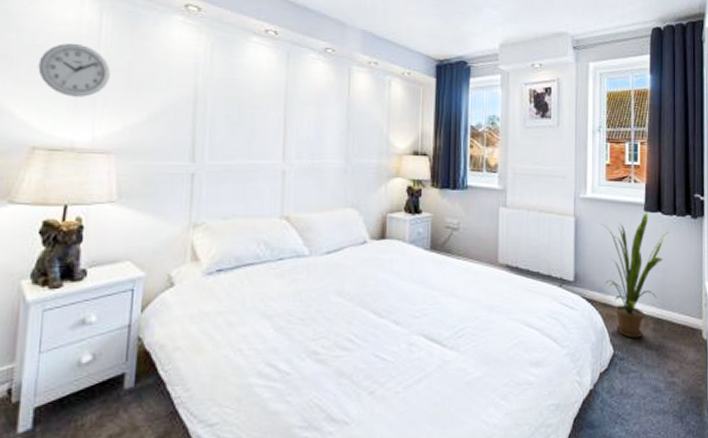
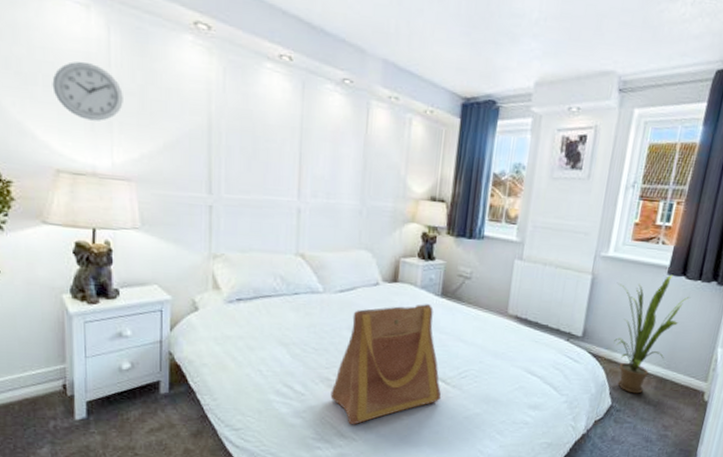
tote bag: none [318,260,439,405] -> present [330,304,442,425]

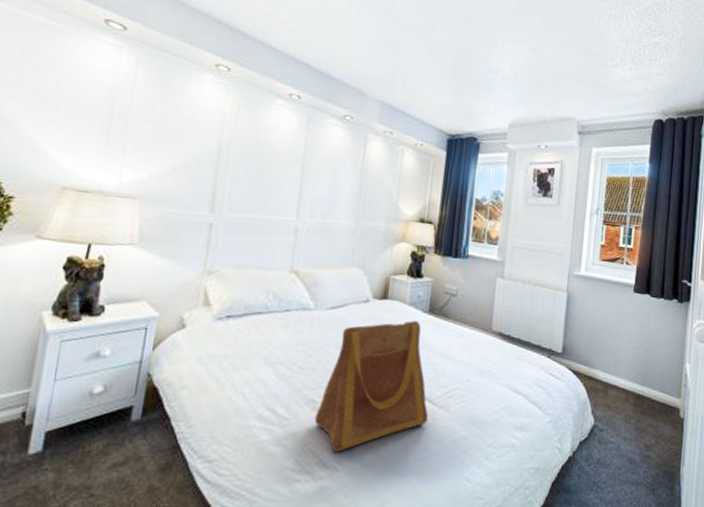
wall clock: present [52,61,123,121] -> none [74,92,141,144]
house plant: present [614,274,691,394] -> none [590,292,656,412]

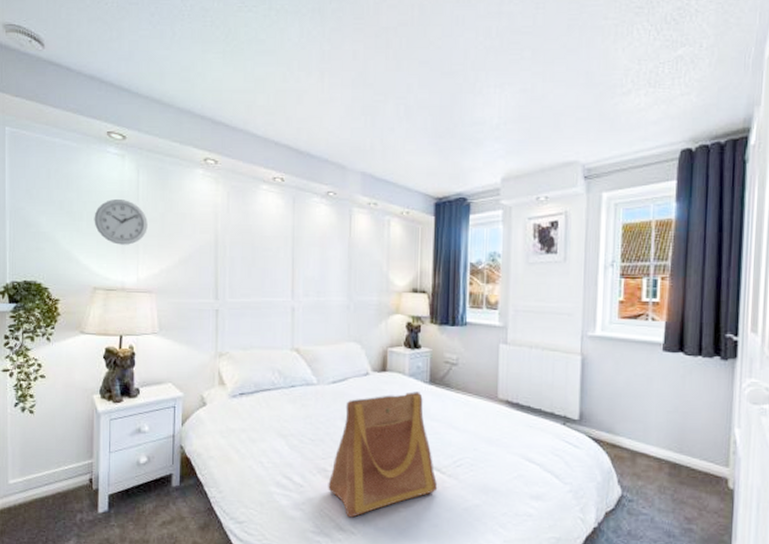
wall clock: none [74,92,141,144] -> present [94,200,148,245]

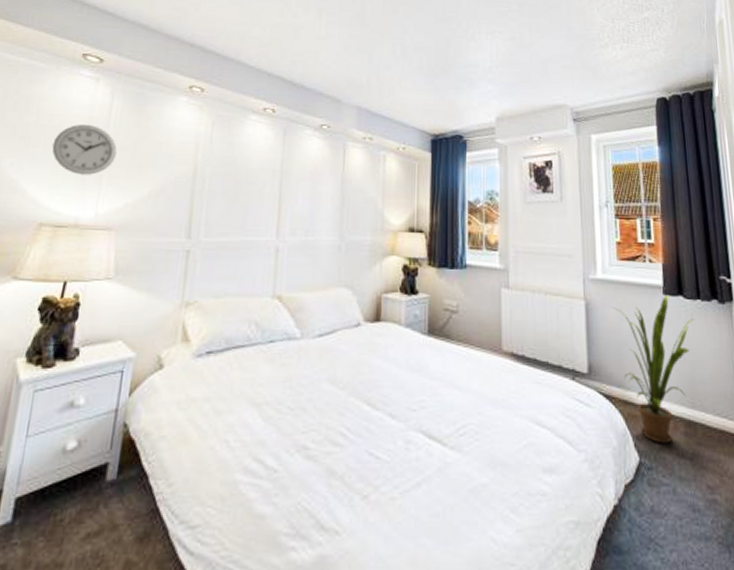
tote bag: present [328,392,438,518] -> none [308,345,439,511]
house plant: none [609,351,693,481] -> present [612,294,695,444]

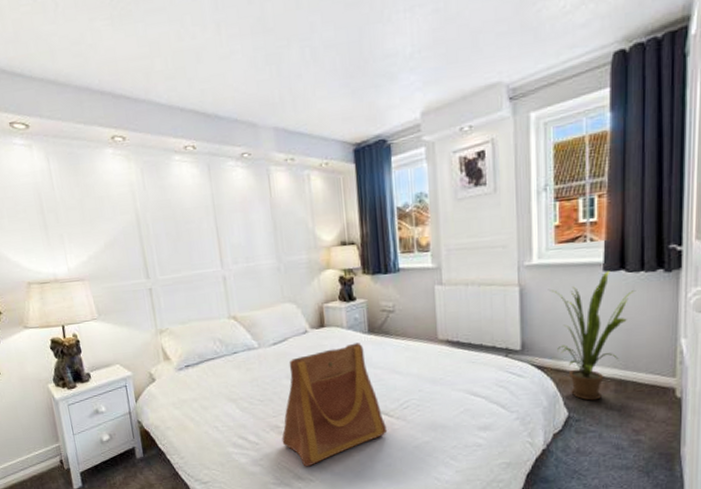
wall clock: present [52,125,117,175] -> none [14,191,69,238]
tote bag: none [308,345,439,511] -> present [282,343,388,467]

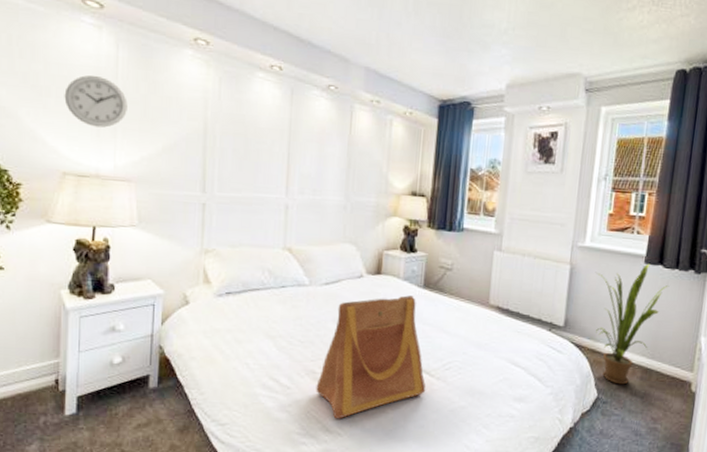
wall clock: none [14,191,69,238] -> present [64,75,128,128]

